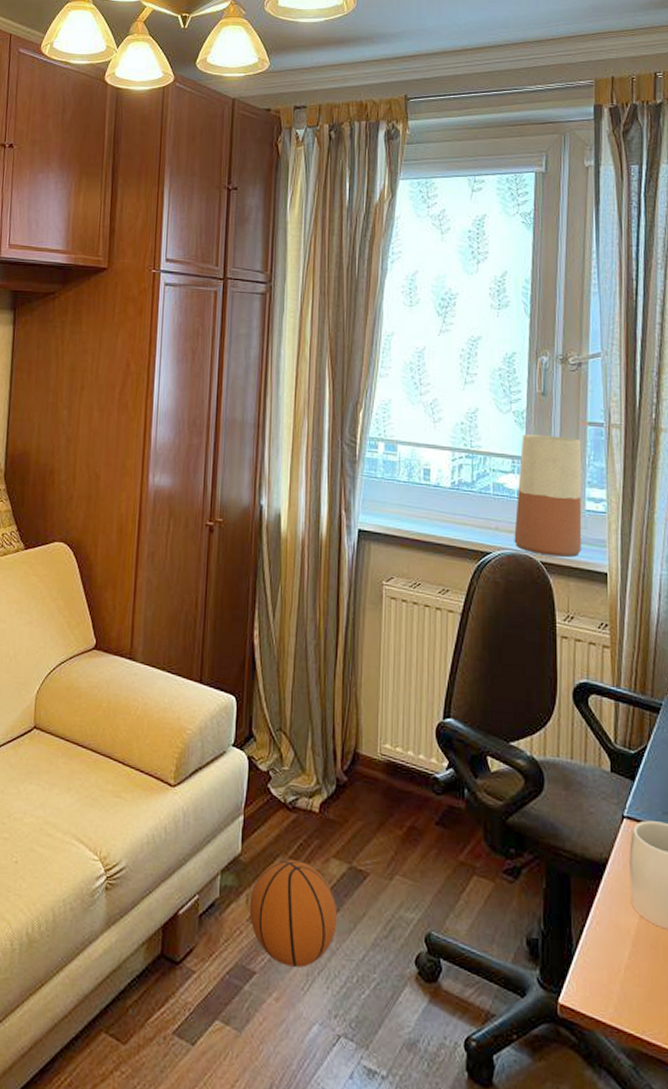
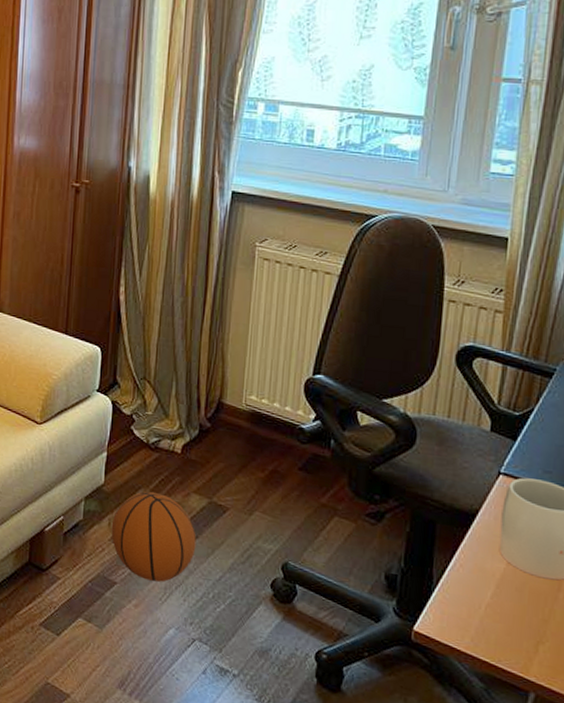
vase: present [514,434,582,557] -> none [404,92,493,221]

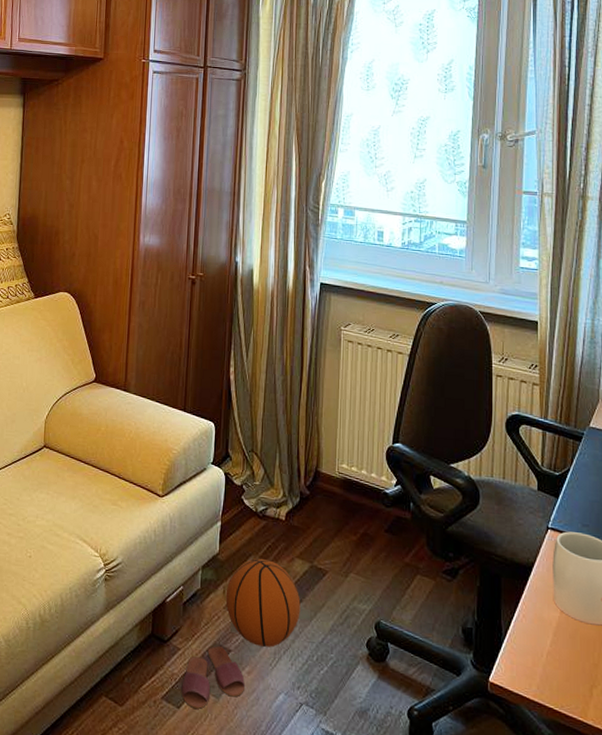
slippers: none [61,577,131,638] -> present [181,646,245,709]

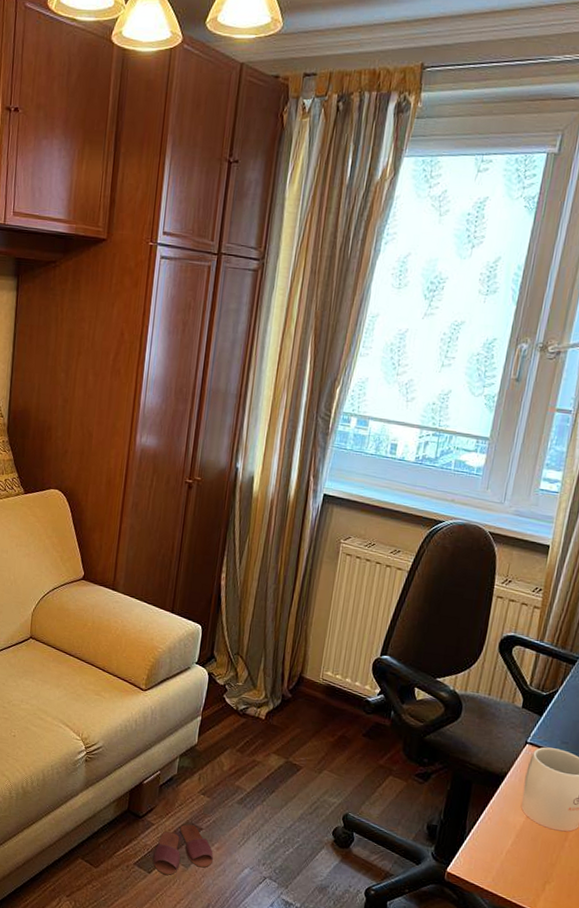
basketball: present [225,558,301,647] -> none [200,751,273,829]

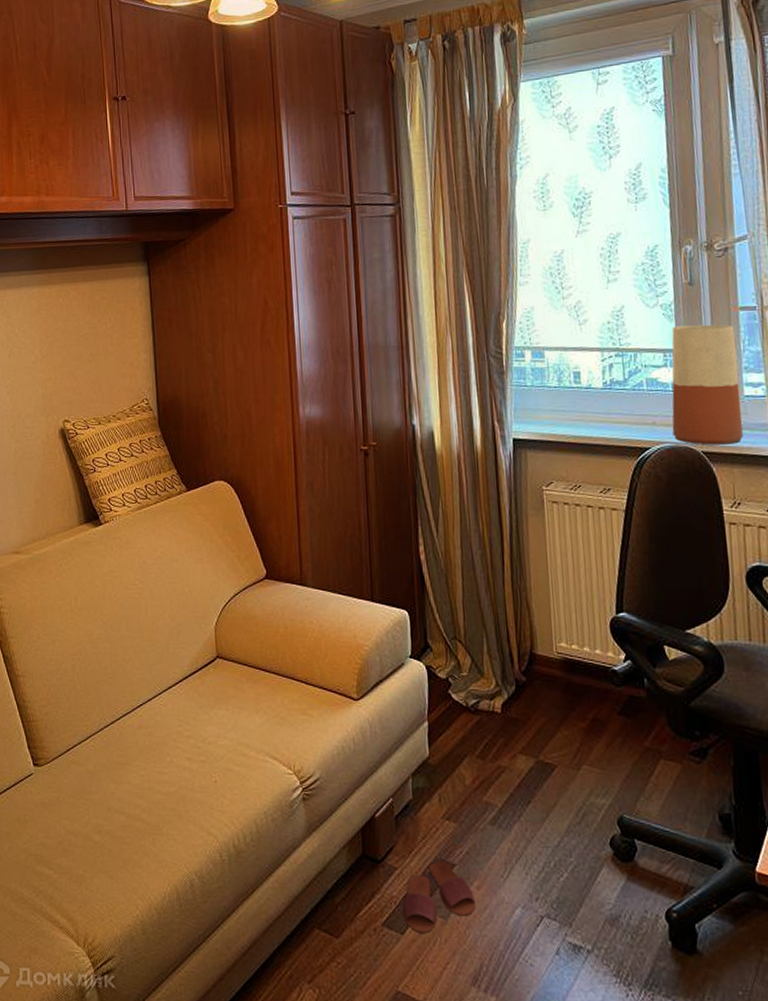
vase: none [467,417,547,530] -> present [671,324,743,445]

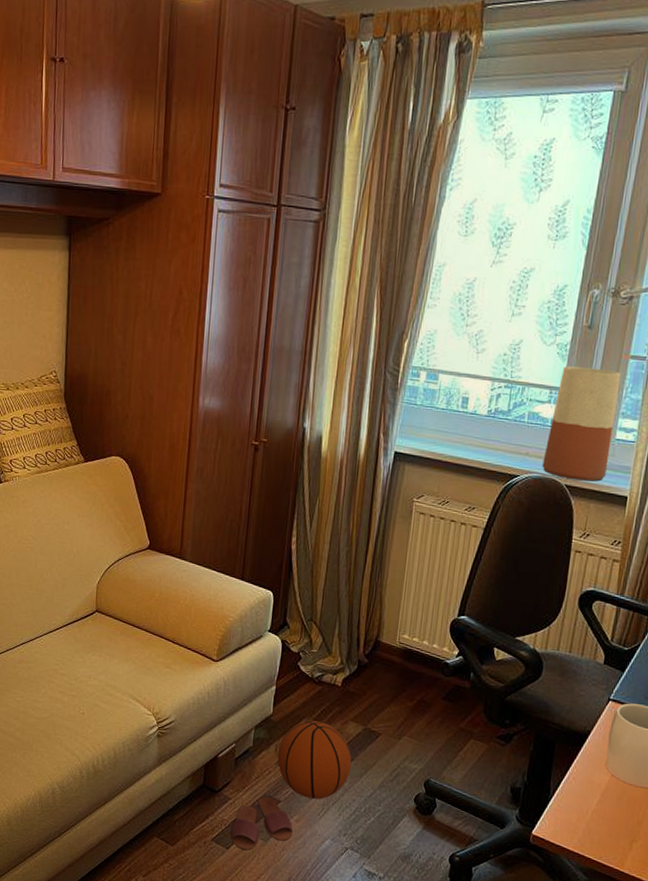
basketball: none [442,758,530,857] -> present [277,720,352,800]

